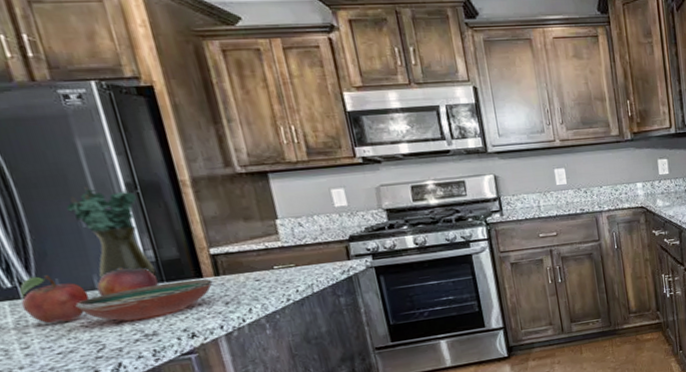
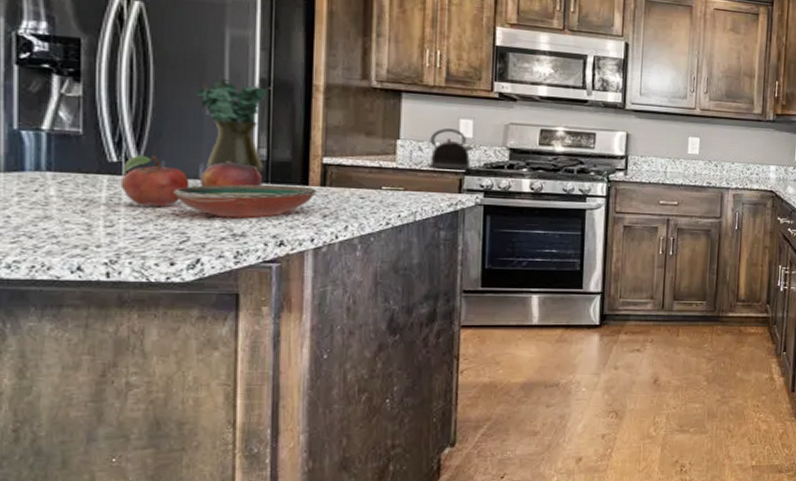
kettle: none [306,200,353,241] -> present [428,128,474,171]

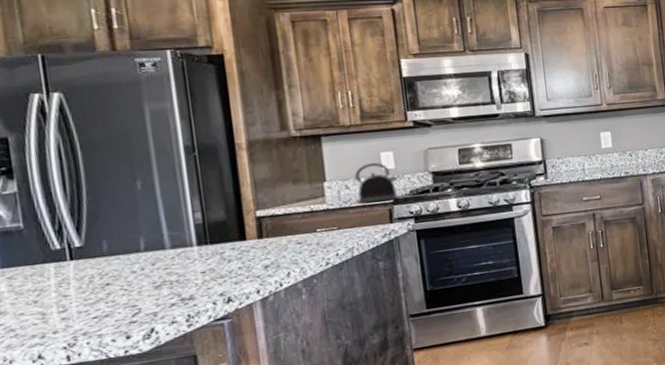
fruit: present [120,155,190,207] -> none [66,237,133,287]
decorative bowl: present [173,184,317,218] -> none [118,241,255,285]
vase: present [195,75,267,177] -> none [124,149,202,241]
fruit: present [201,161,263,188] -> none [142,230,203,259]

